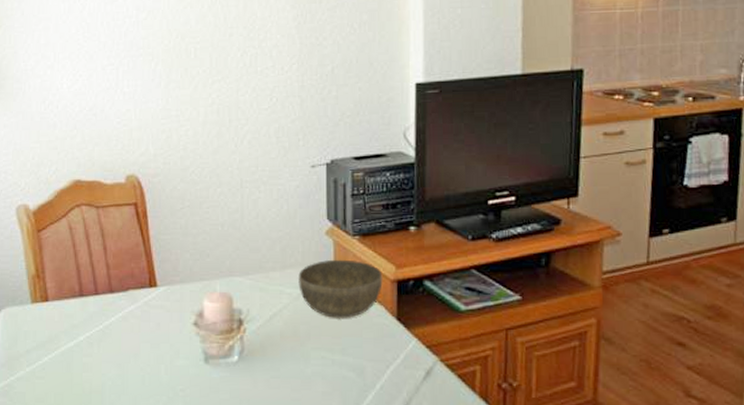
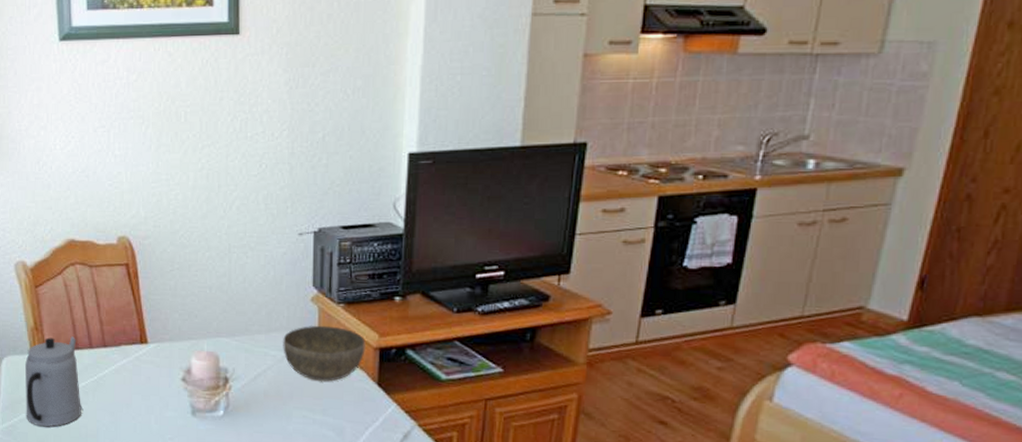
teapot: none [24,283,85,385] -> present [25,336,81,427]

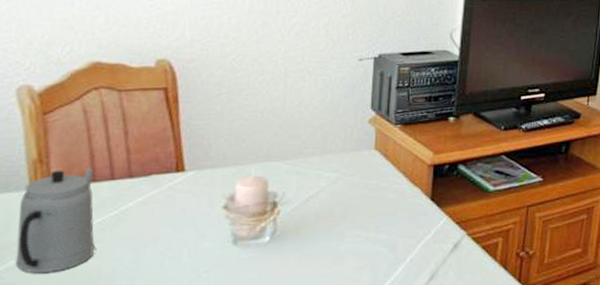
bowl: present [283,325,366,382] -> none [338,145,421,200]

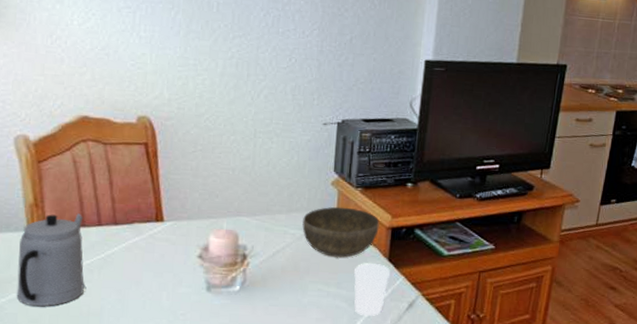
bowl: none [338,145,421,200] -> present [302,206,380,258]
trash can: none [394,204,433,261] -> present [354,263,390,317]

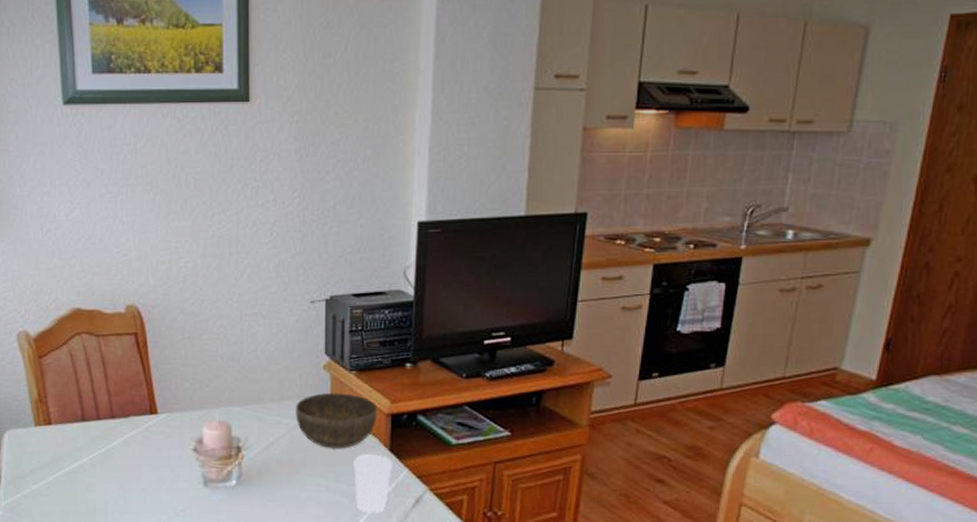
teapot: present [16,213,84,307] -> none [29,408,89,502]

